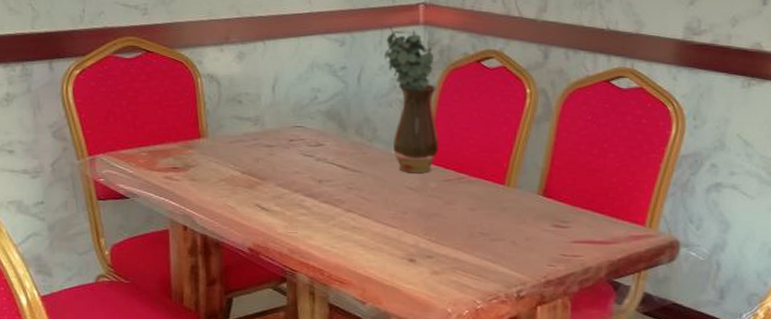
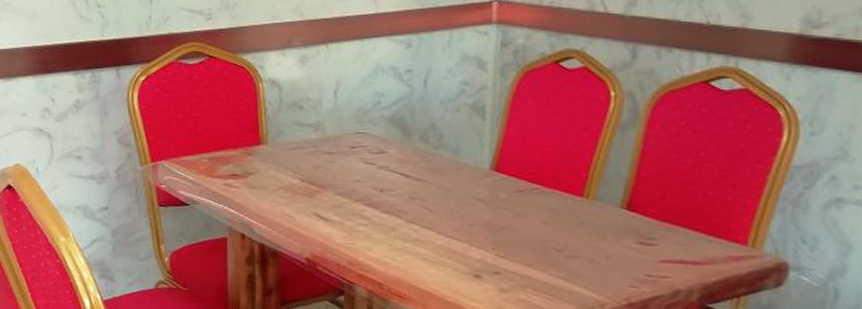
vase: present [383,26,440,174] -> none [452,25,511,184]

